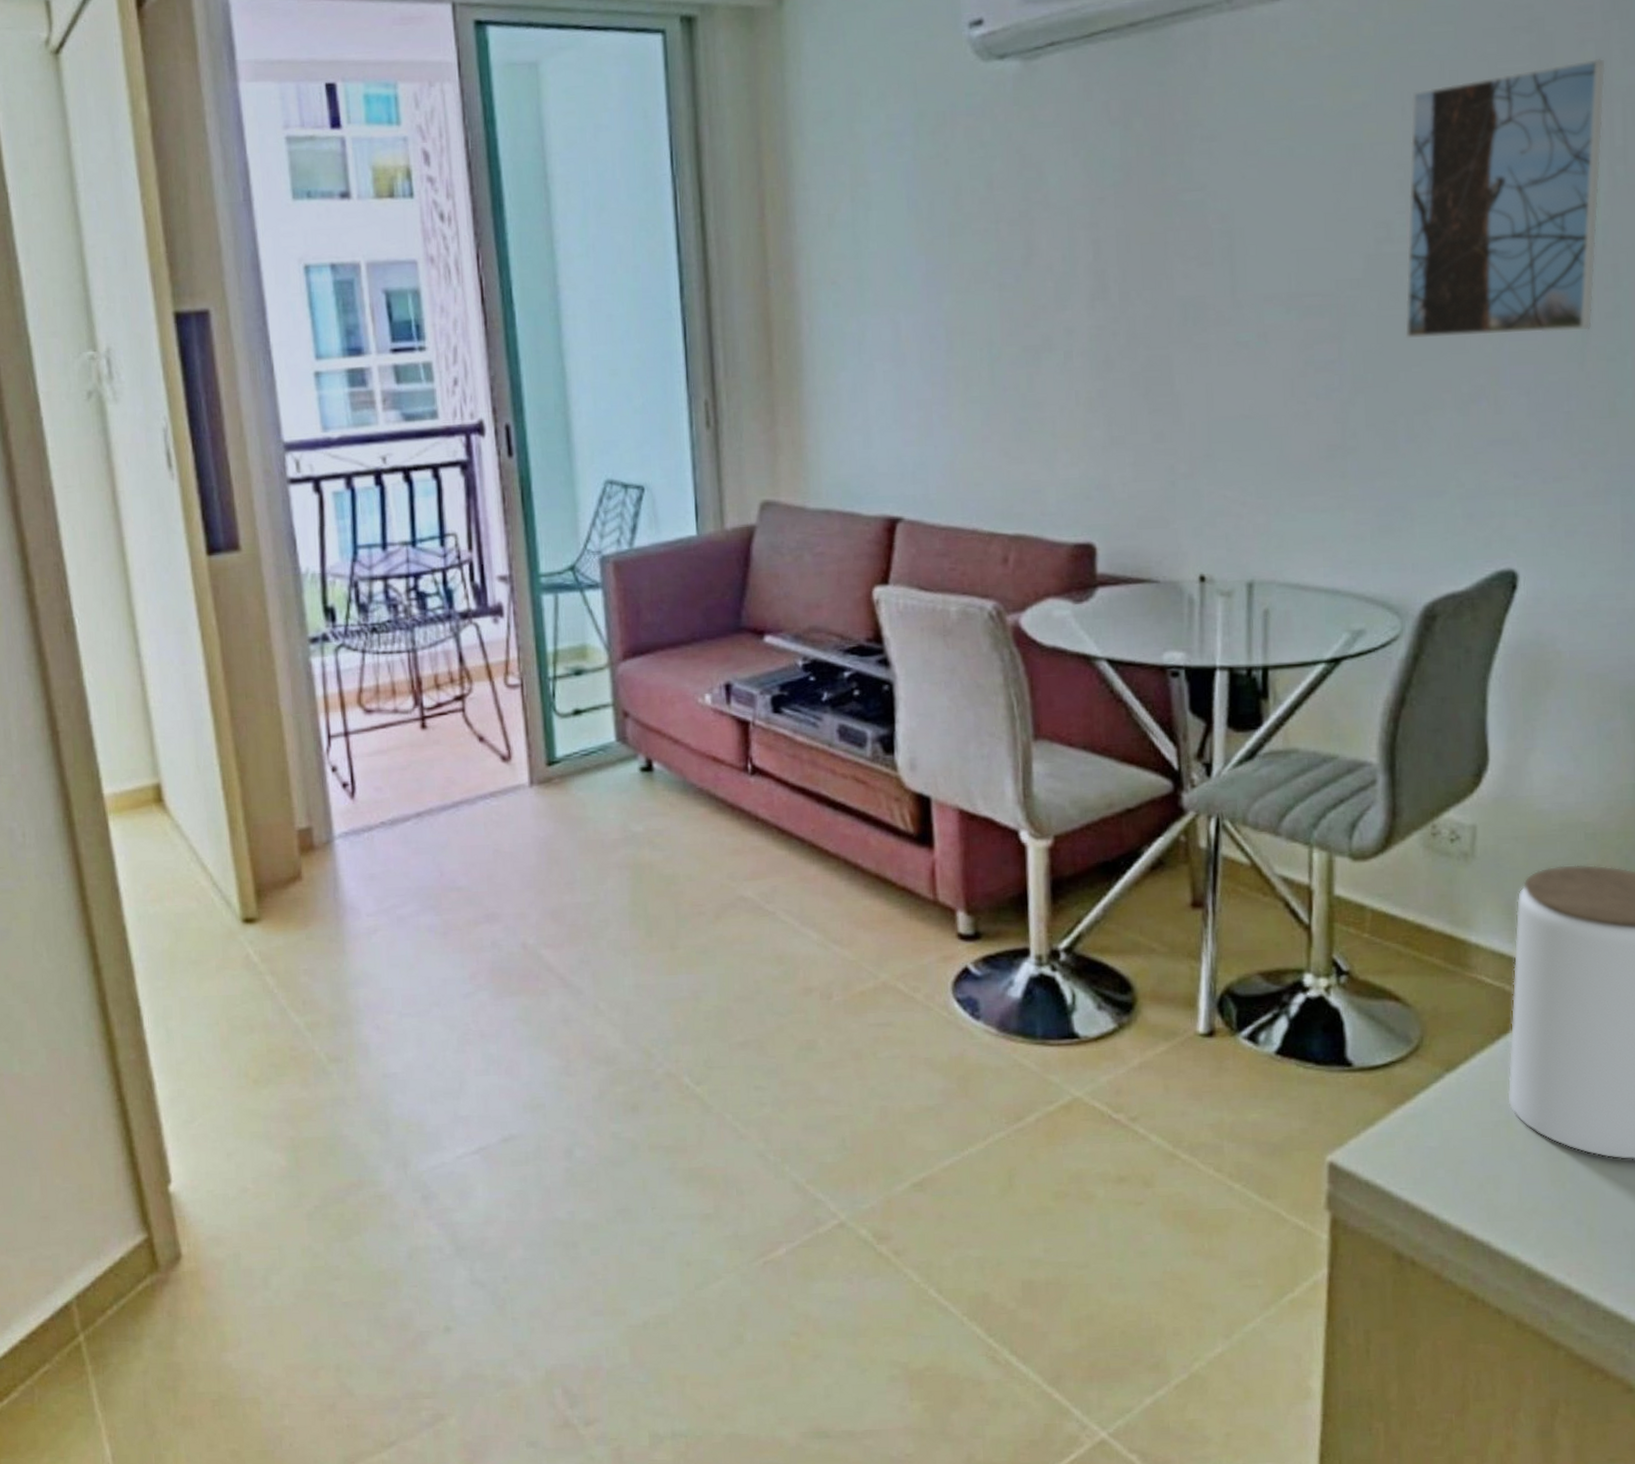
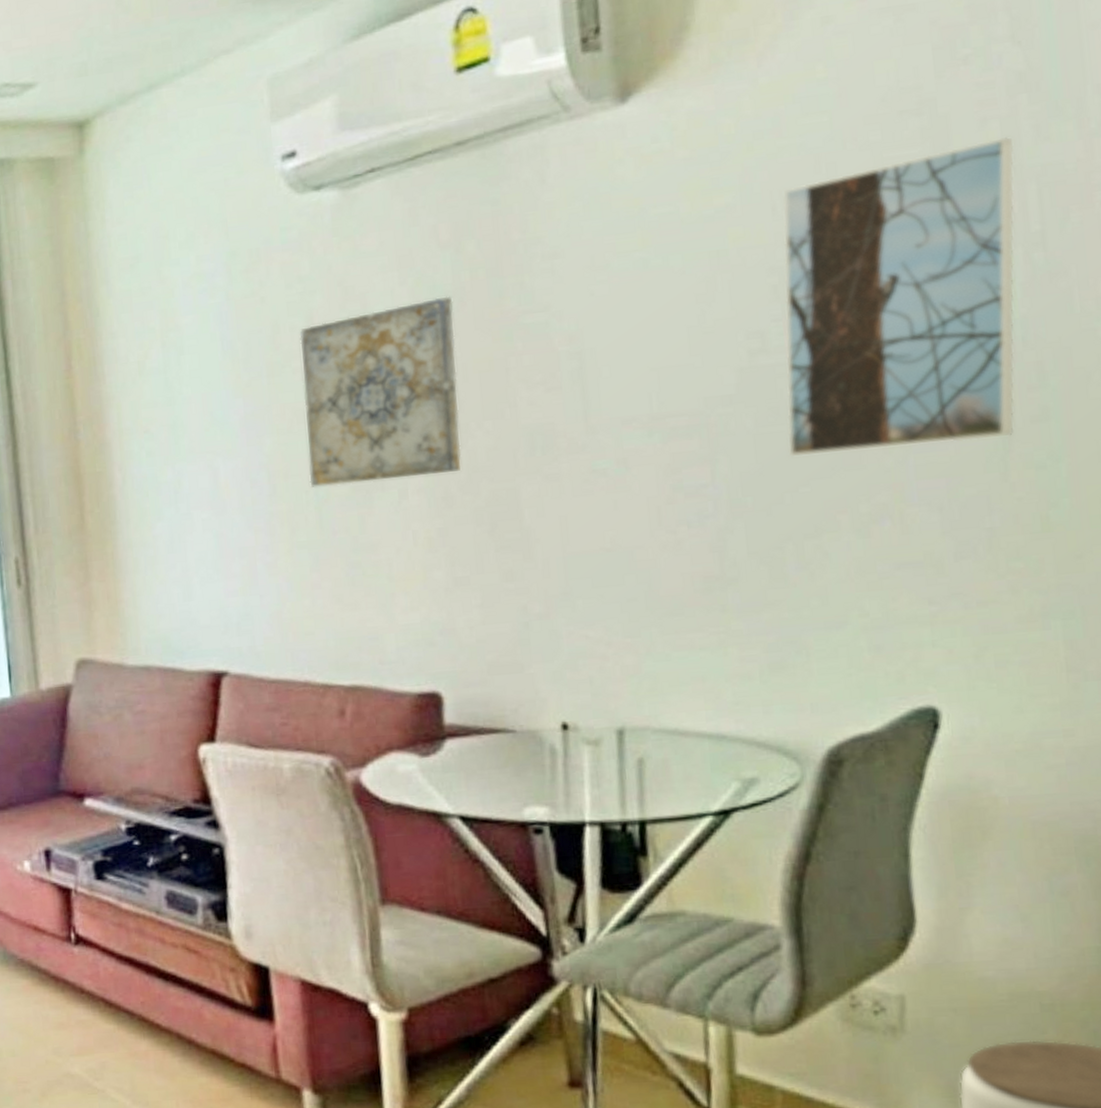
wall art: none [980,170,1122,345] -> present [300,296,461,487]

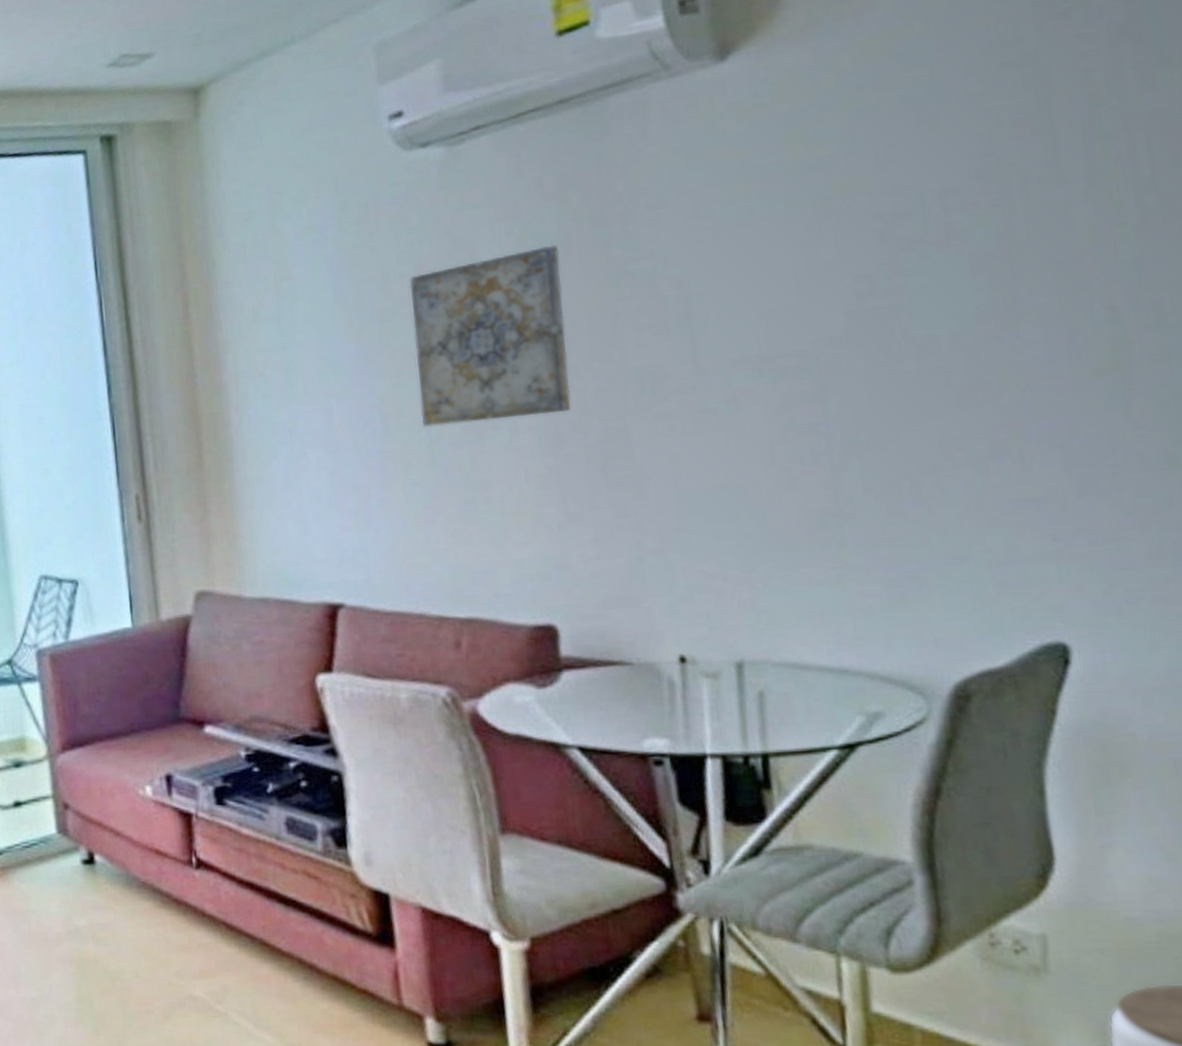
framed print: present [781,136,1015,458] -> none [884,85,1135,397]

